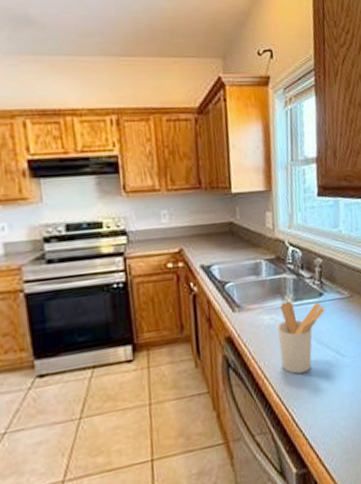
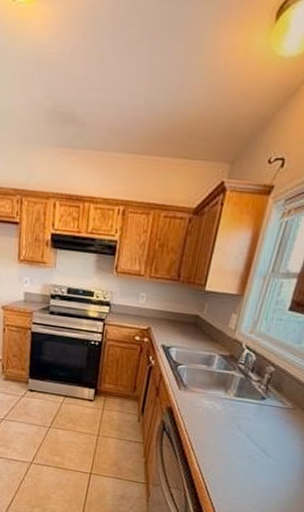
utensil holder: present [277,300,325,374] -> none [209,394,263,458]

